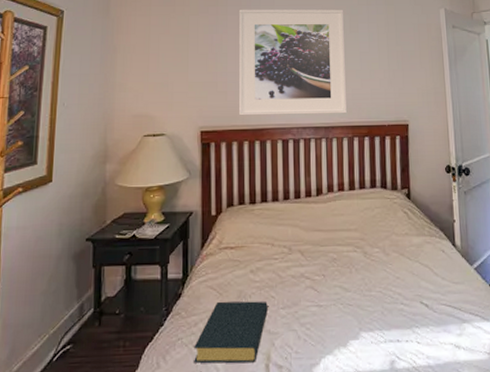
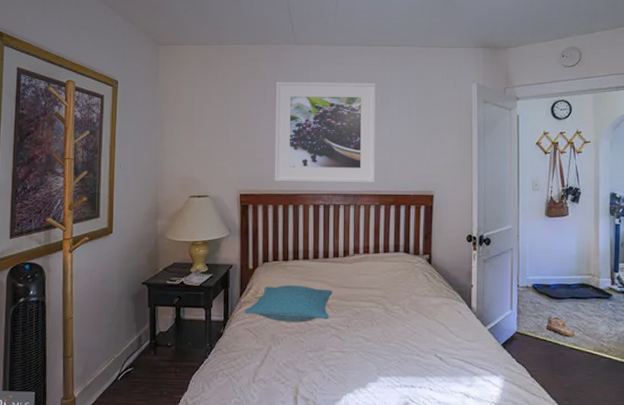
hardback book: present [194,301,268,364] -> none [233,342,297,394]
pillow: none [206,231,306,275] -> present [244,285,333,322]

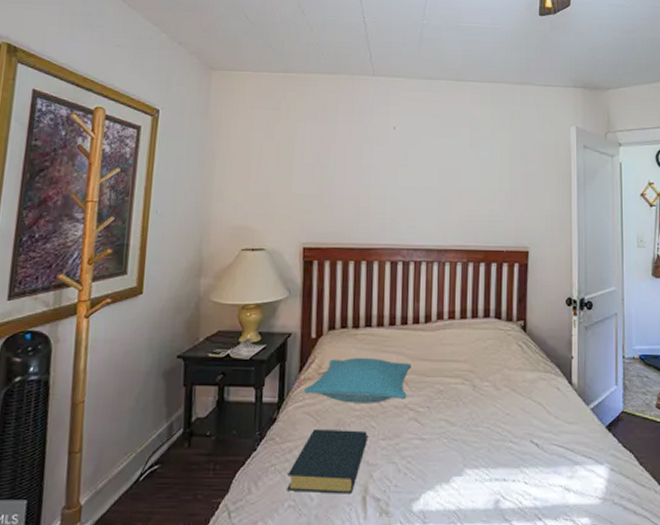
hardback book: none [233,342,297,394] -> present [287,428,367,494]
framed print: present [274,82,377,183] -> none [344,118,465,237]

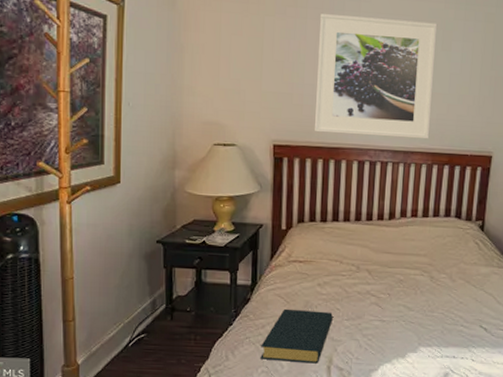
pillow: present [303,358,412,403] -> none [274,249,375,289]
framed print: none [344,118,465,237] -> present [313,14,438,139]

